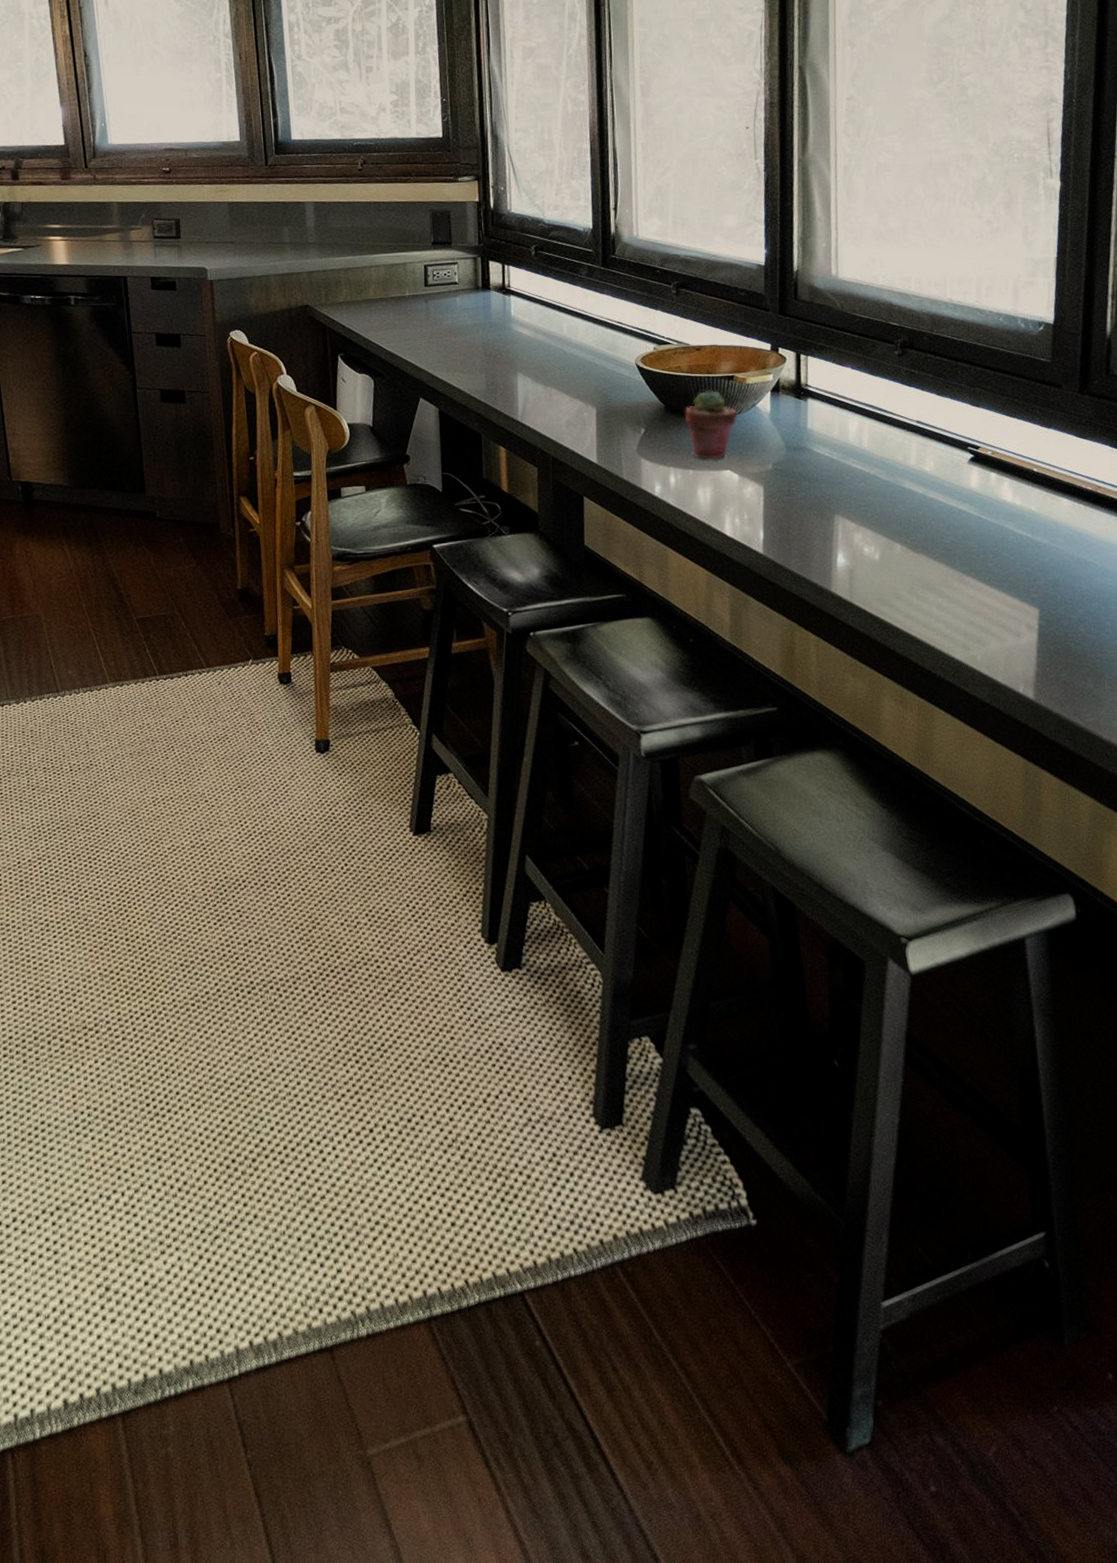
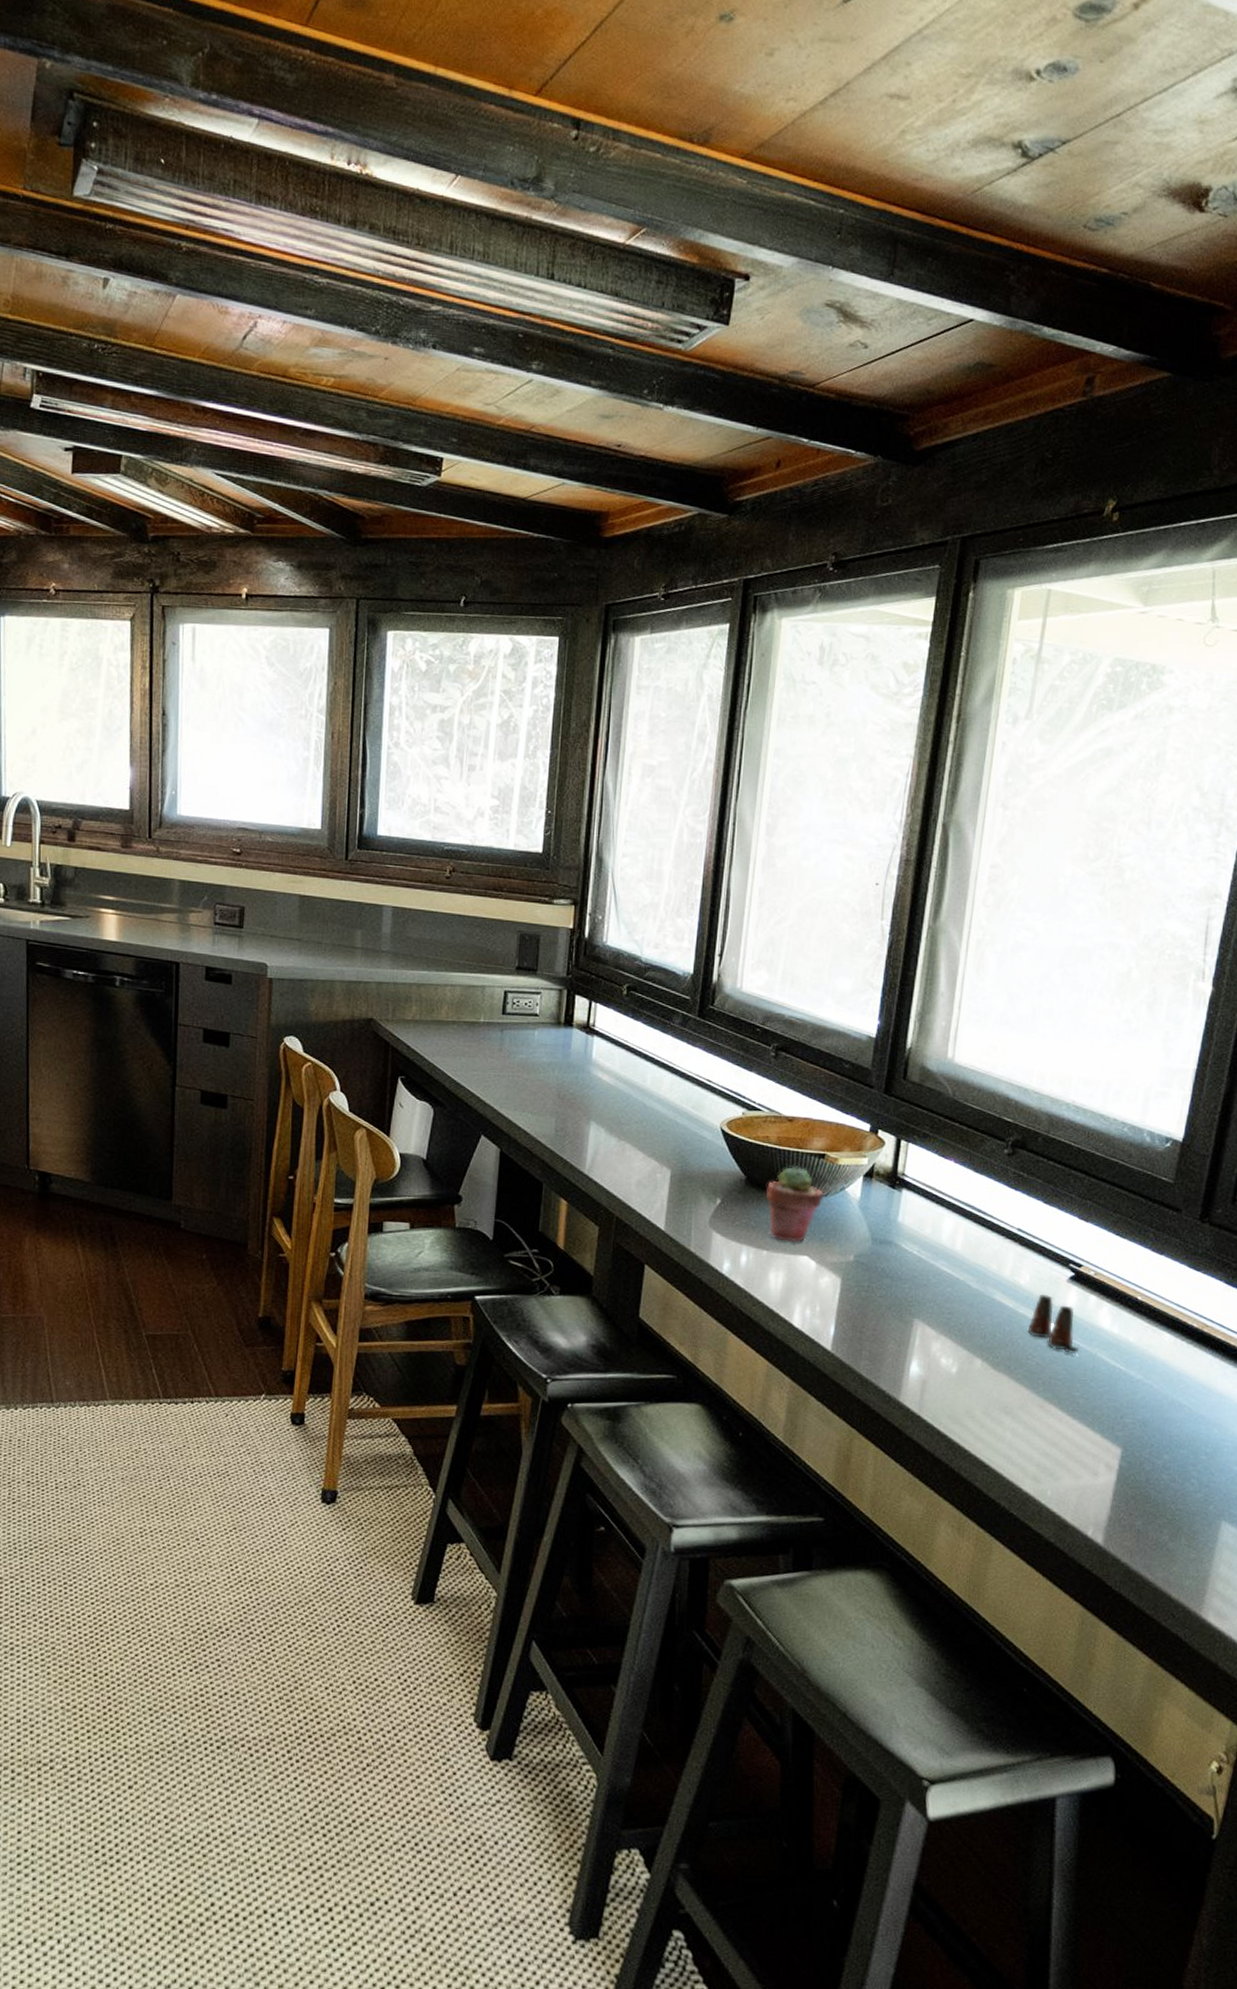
salt shaker: none [938,478,987,529] -> present [1027,1295,1078,1355]

